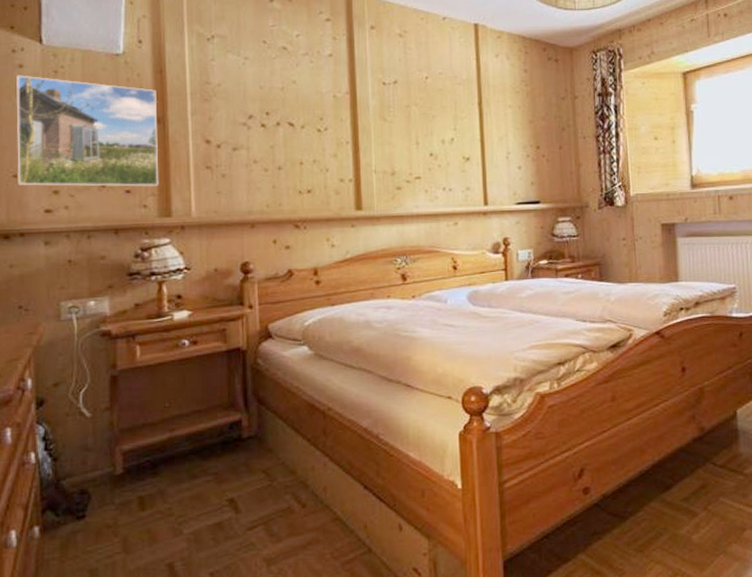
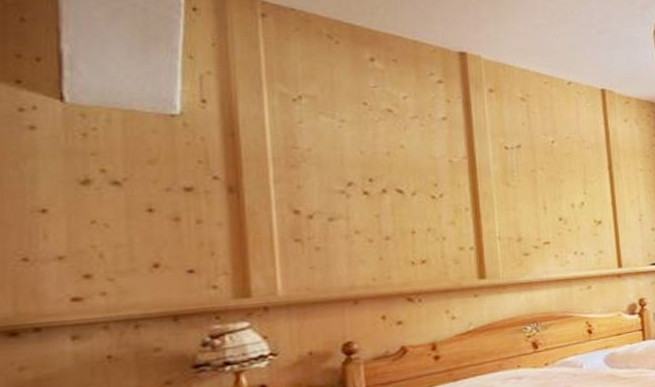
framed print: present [16,75,159,187] -> none [26,138,233,271]

